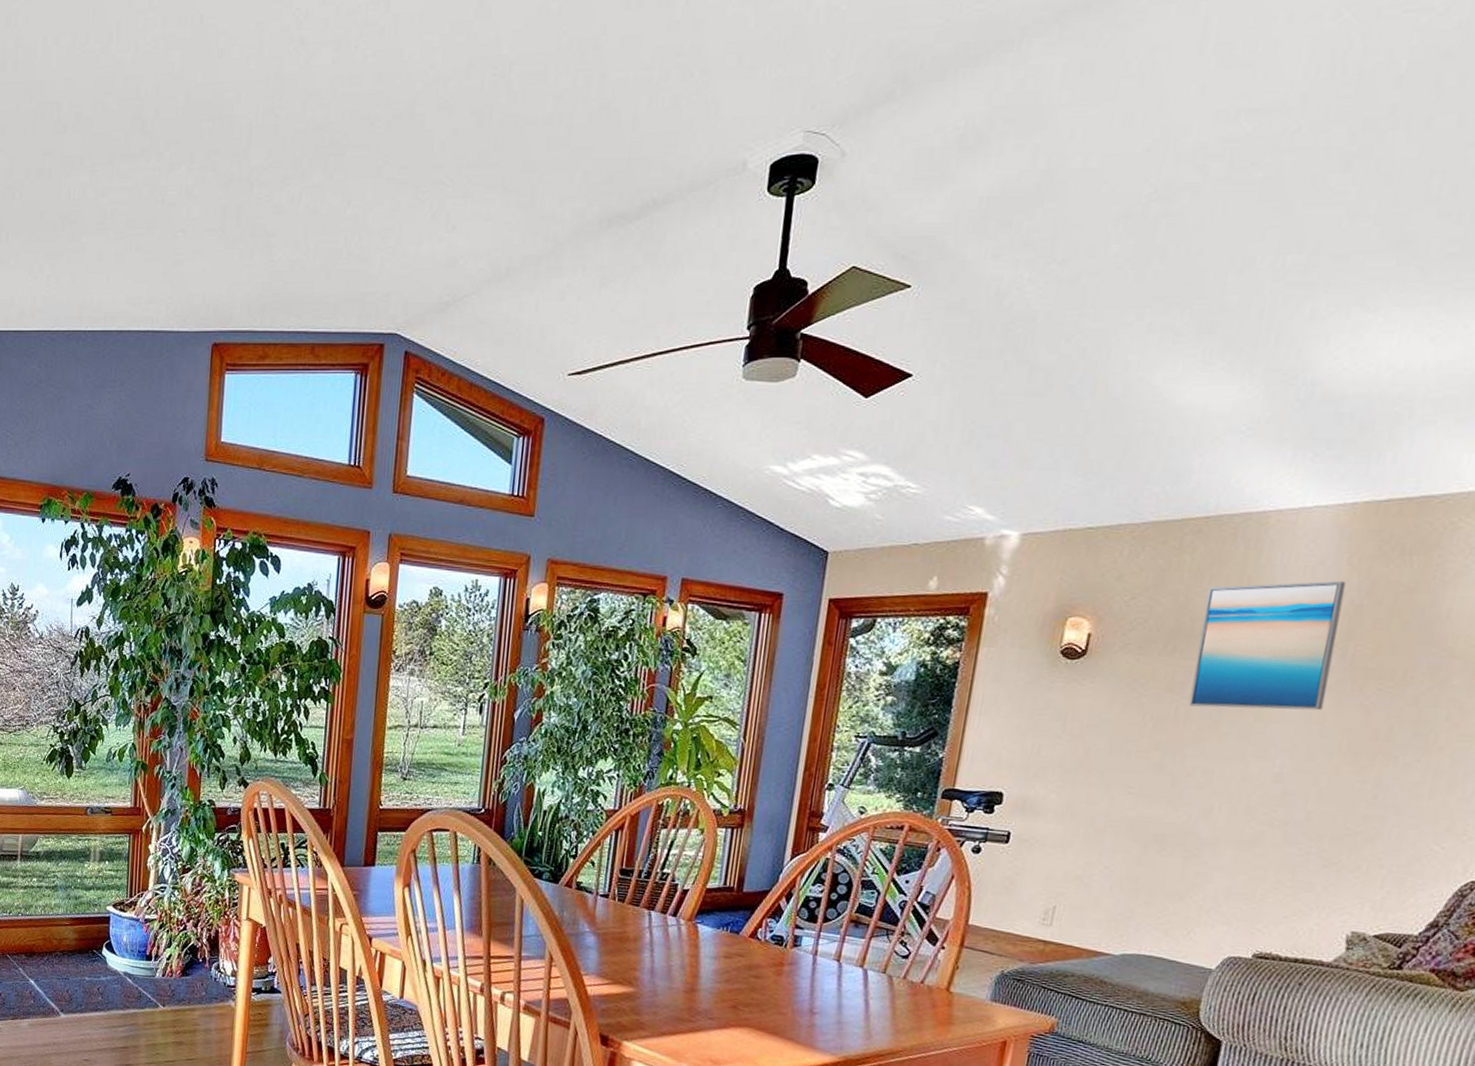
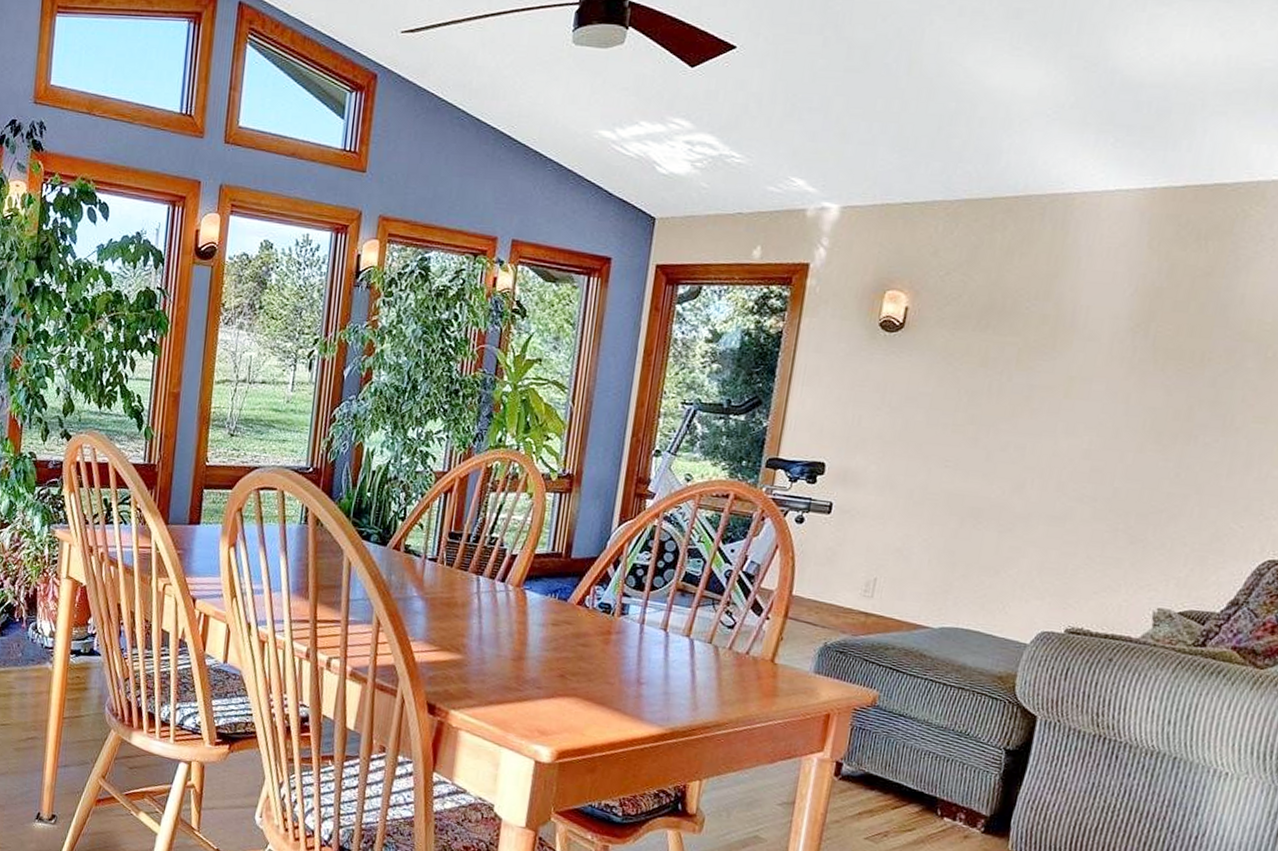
wall art: present [1188,581,1347,711] -> none [1001,263,1147,389]

